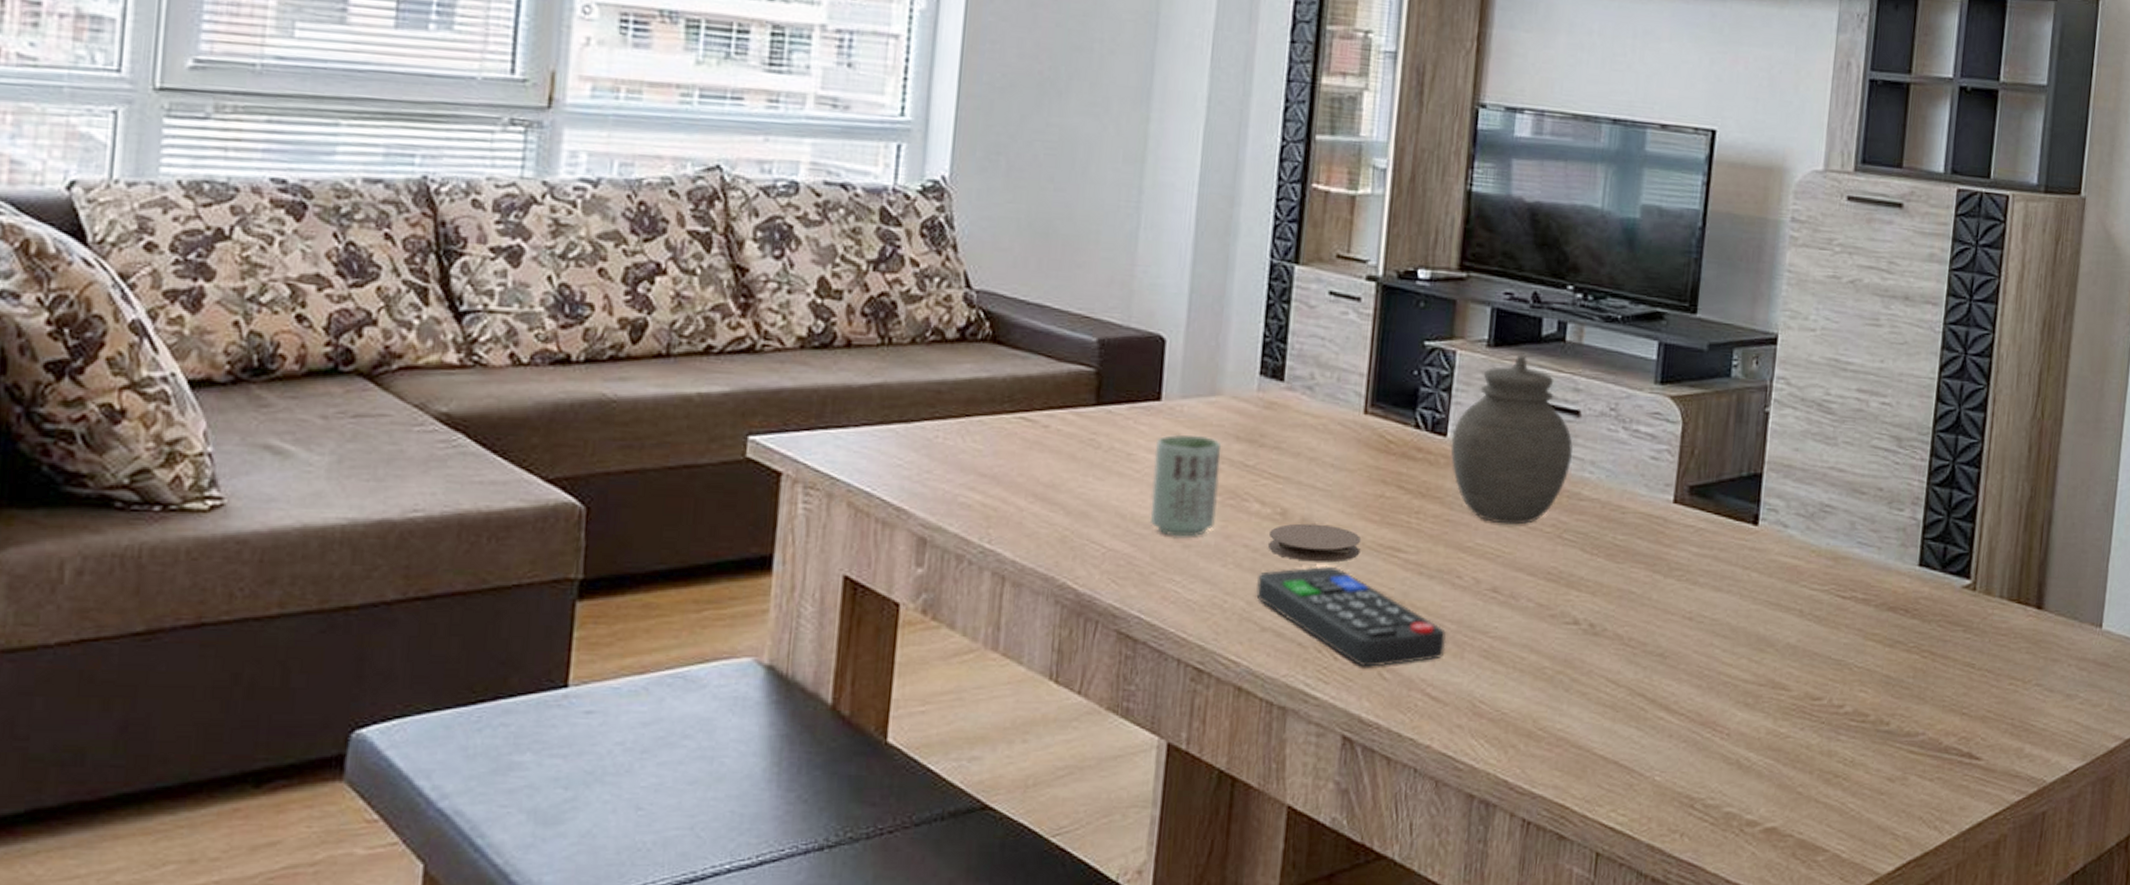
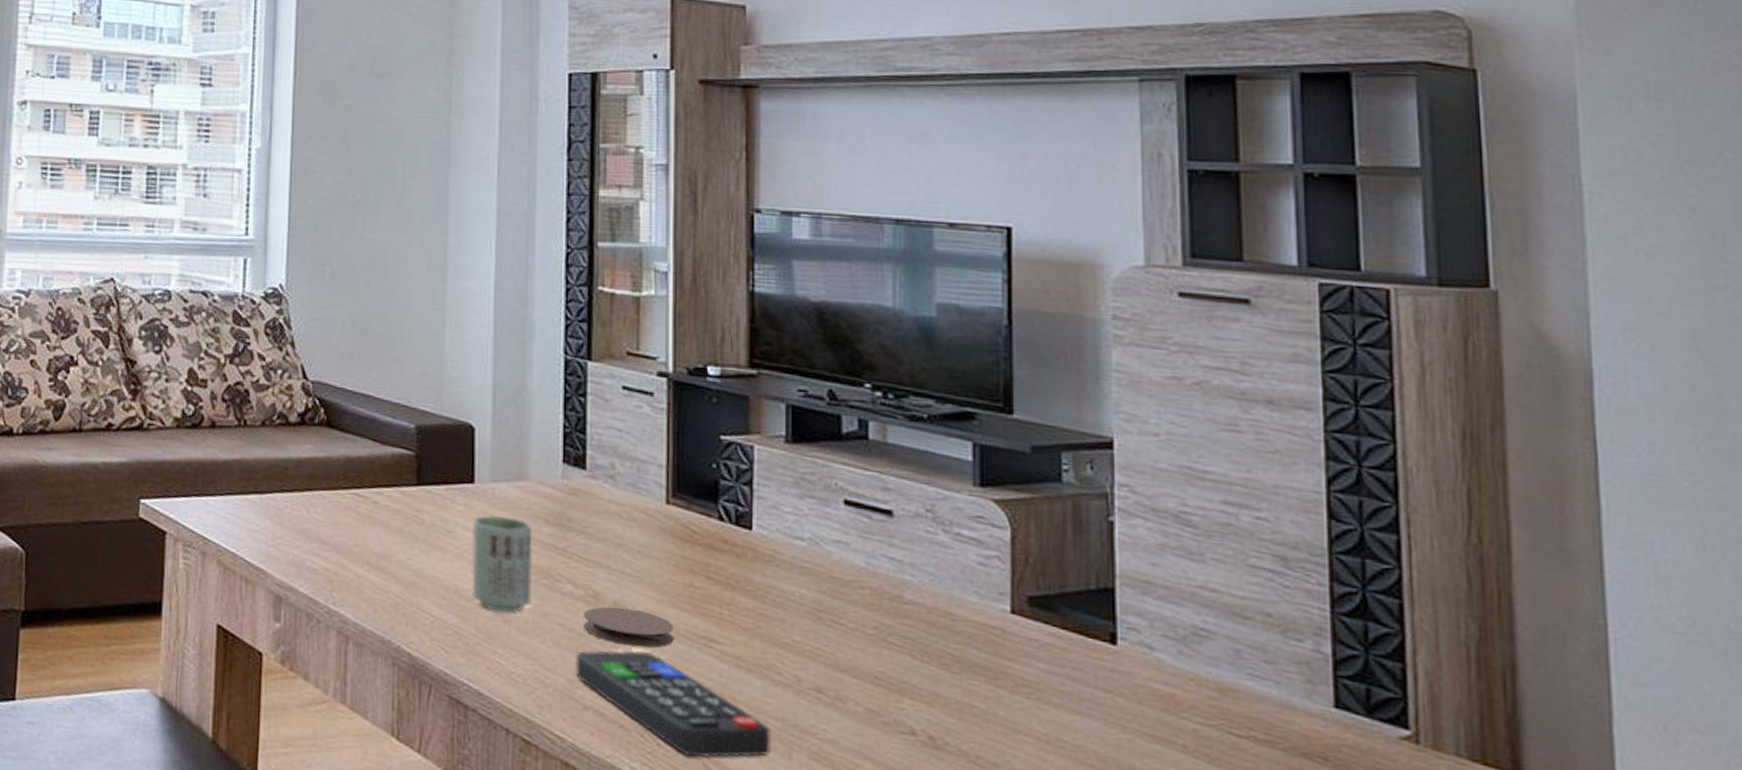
jar: present [1450,354,1574,525] -> none [757,451,890,625]

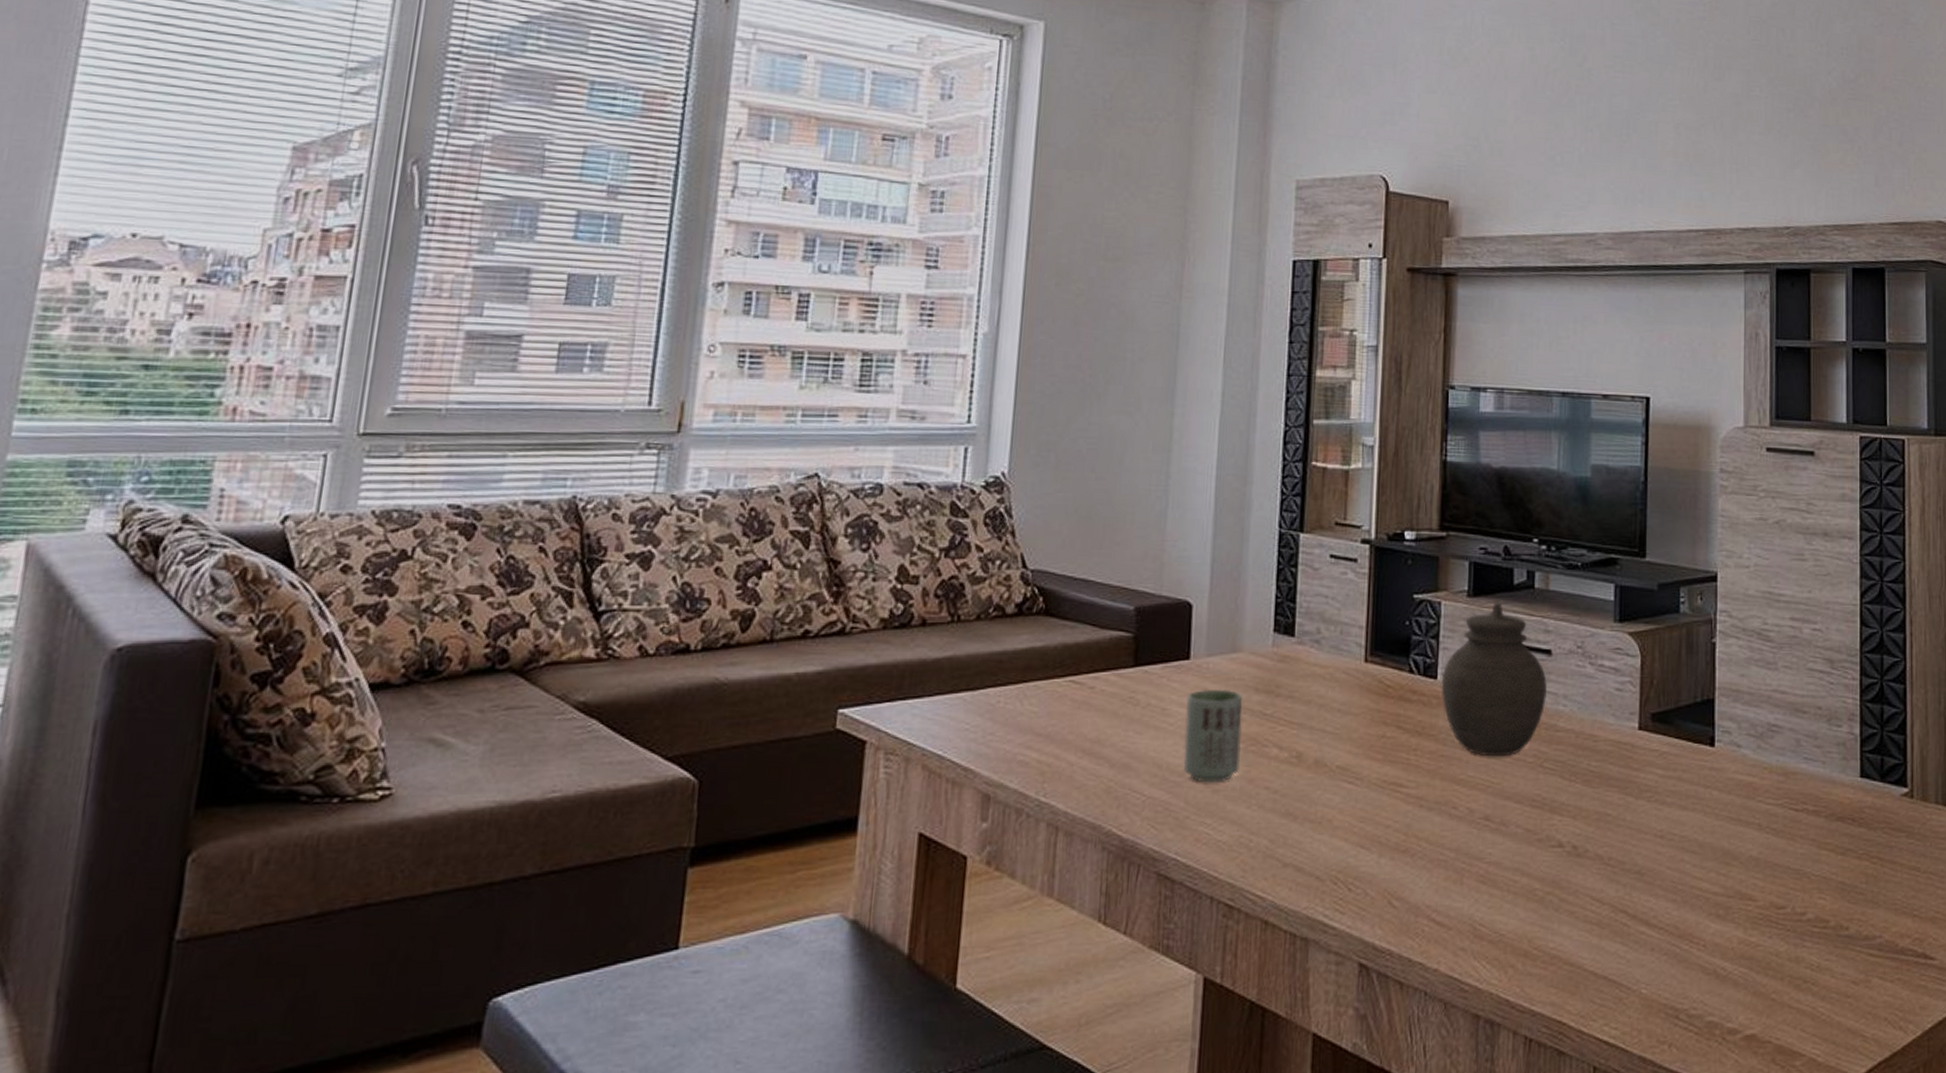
remote control: present [576,650,772,758] -> none [1278,803,1447,896]
coaster: present [584,606,675,648] -> none [1287,765,1368,800]
jar: none [757,451,890,625] -> present [1441,602,1548,757]

